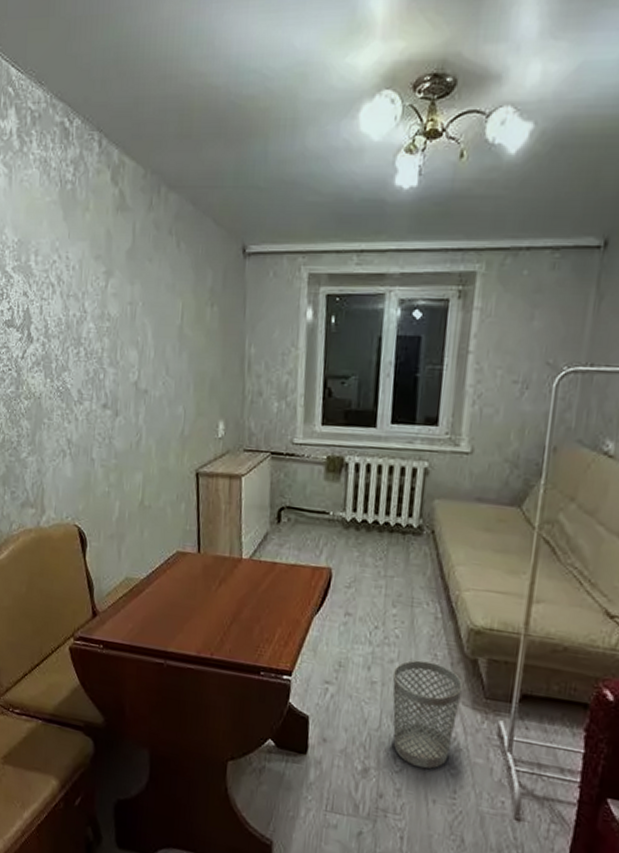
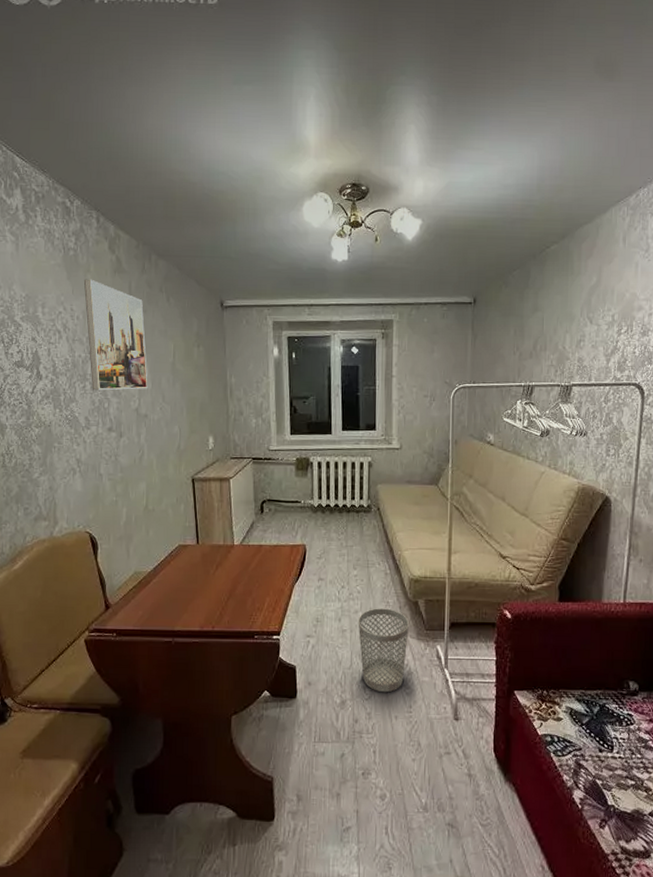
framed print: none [81,219,150,359] -> present [83,279,148,391]

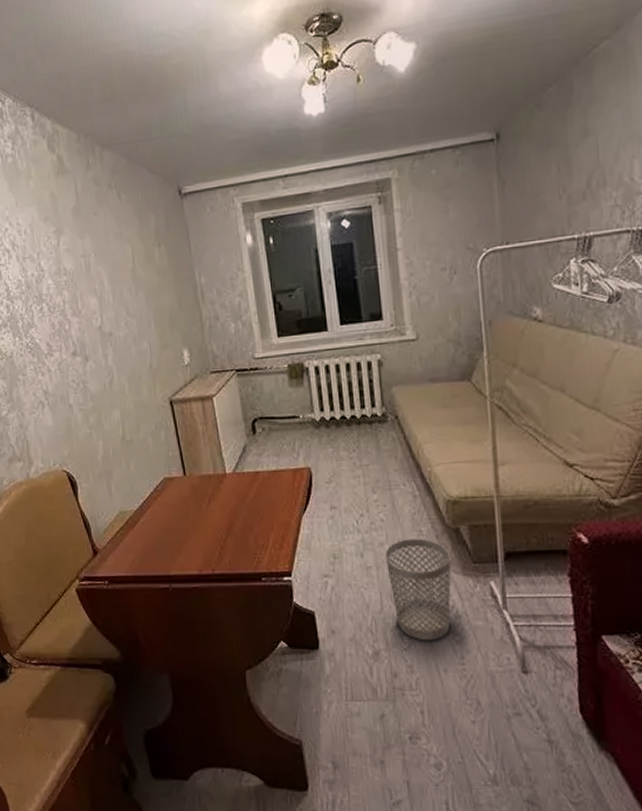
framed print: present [83,279,148,391] -> none [26,186,109,312]

